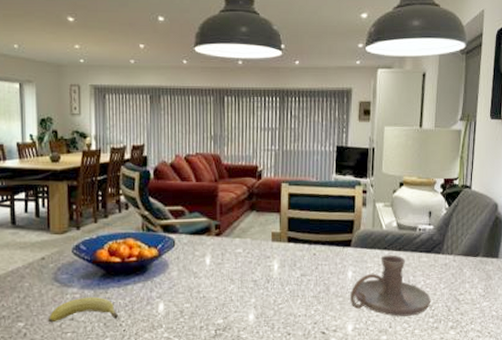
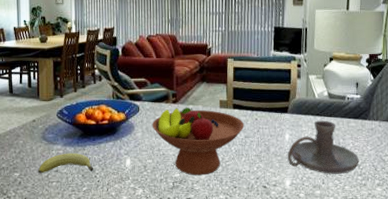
fruit bowl: none [190,241,301,322] -> present [152,107,244,176]

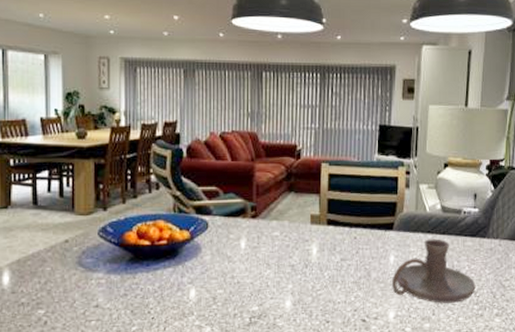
fruit: present [37,153,94,174] -> none [70,282,148,310]
fruit bowl: present [152,107,244,176] -> none [224,223,341,309]

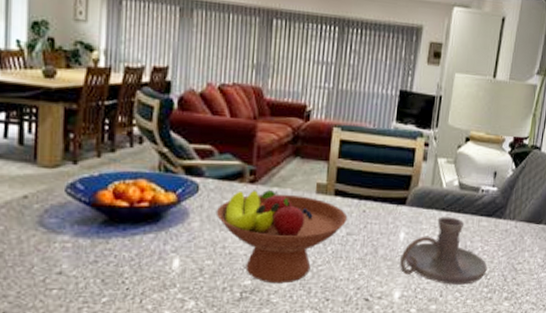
fruit bowl: none [224,223,341,309] -> present [216,190,348,284]

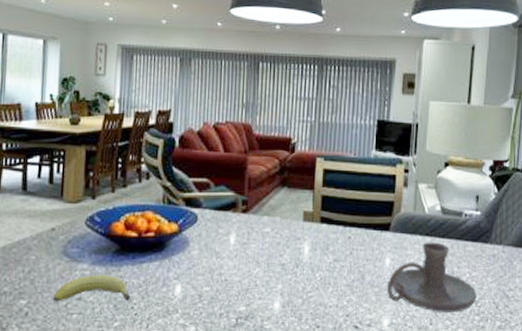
fruit: none [27,247,122,276] -> present [52,274,132,302]
fruit bowl: present [216,190,348,284] -> none [212,219,334,310]

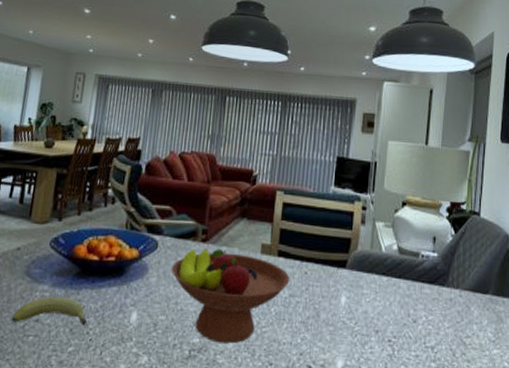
fruit bowl: none [212,219,334,310] -> present [171,248,290,344]
candle holder: present [387,242,477,312] -> none [342,281,433,358]

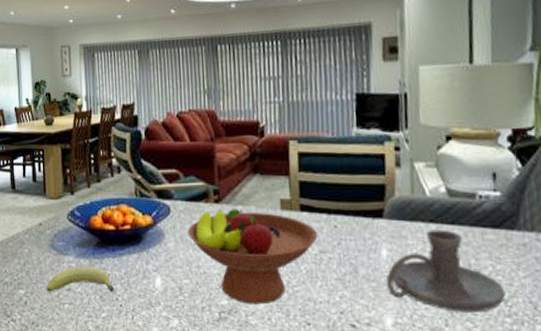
candle holder: none [342,281,433,358] -> present [386,230,506,313]

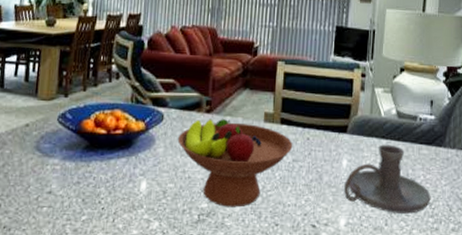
fruit: present [46,266,115,292] -> none [24,169,99,195]

